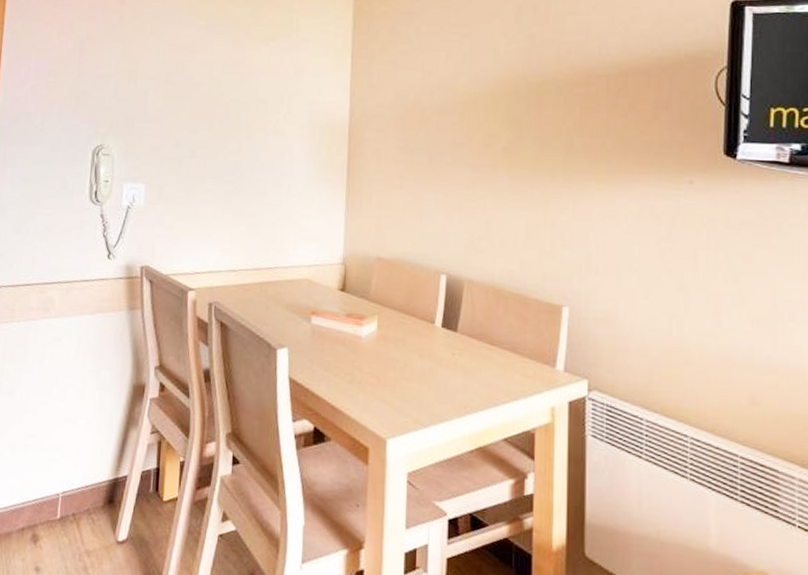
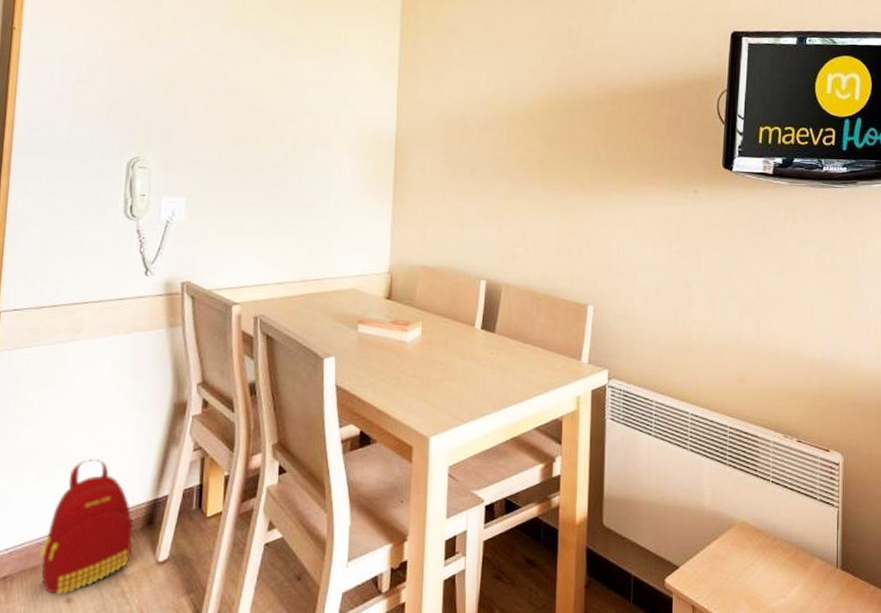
backpack: none [14,433,95,563] -> present [41,459,133,595]

